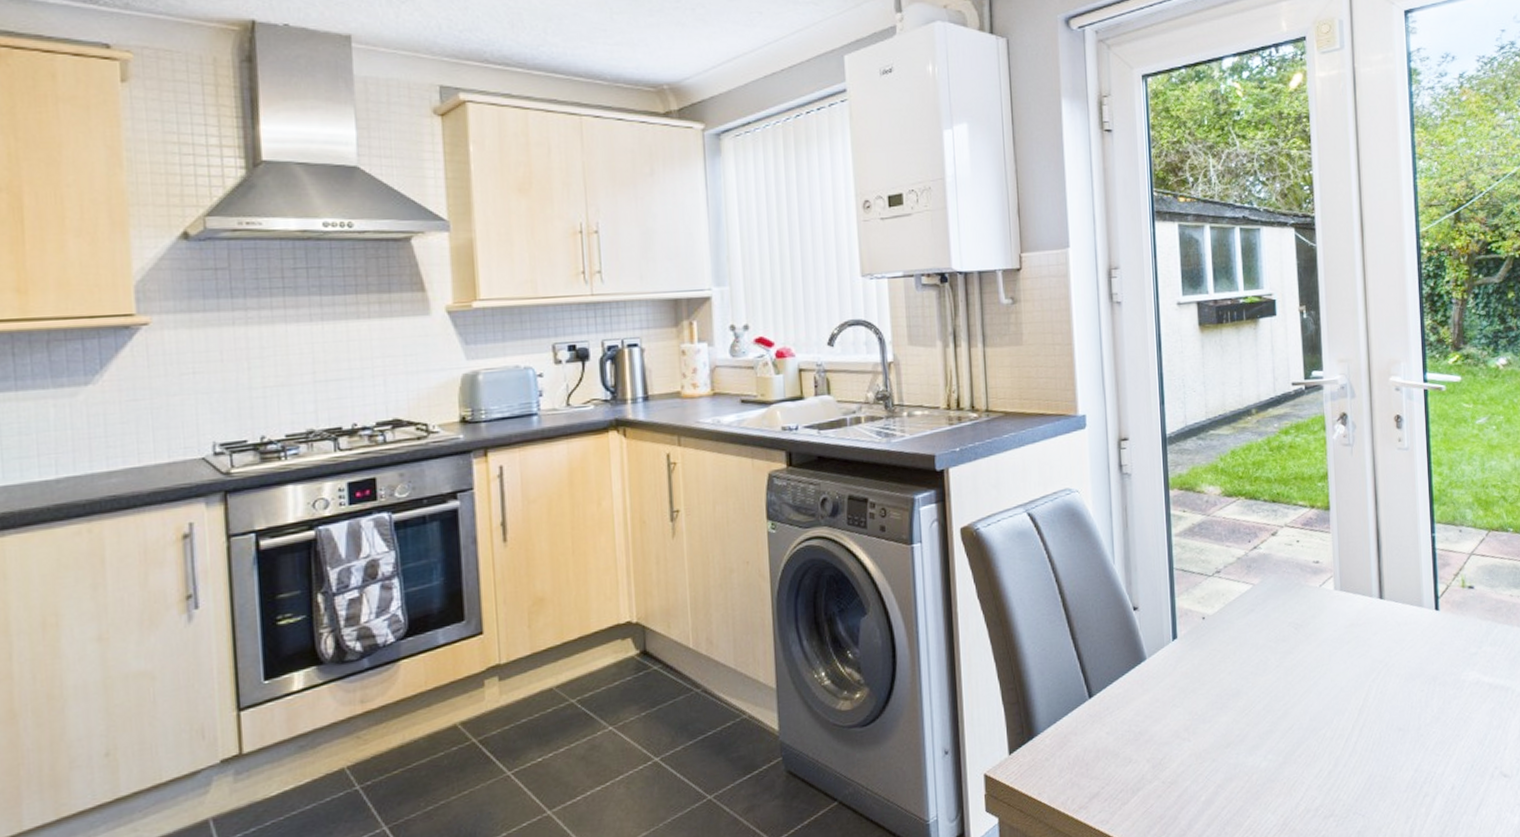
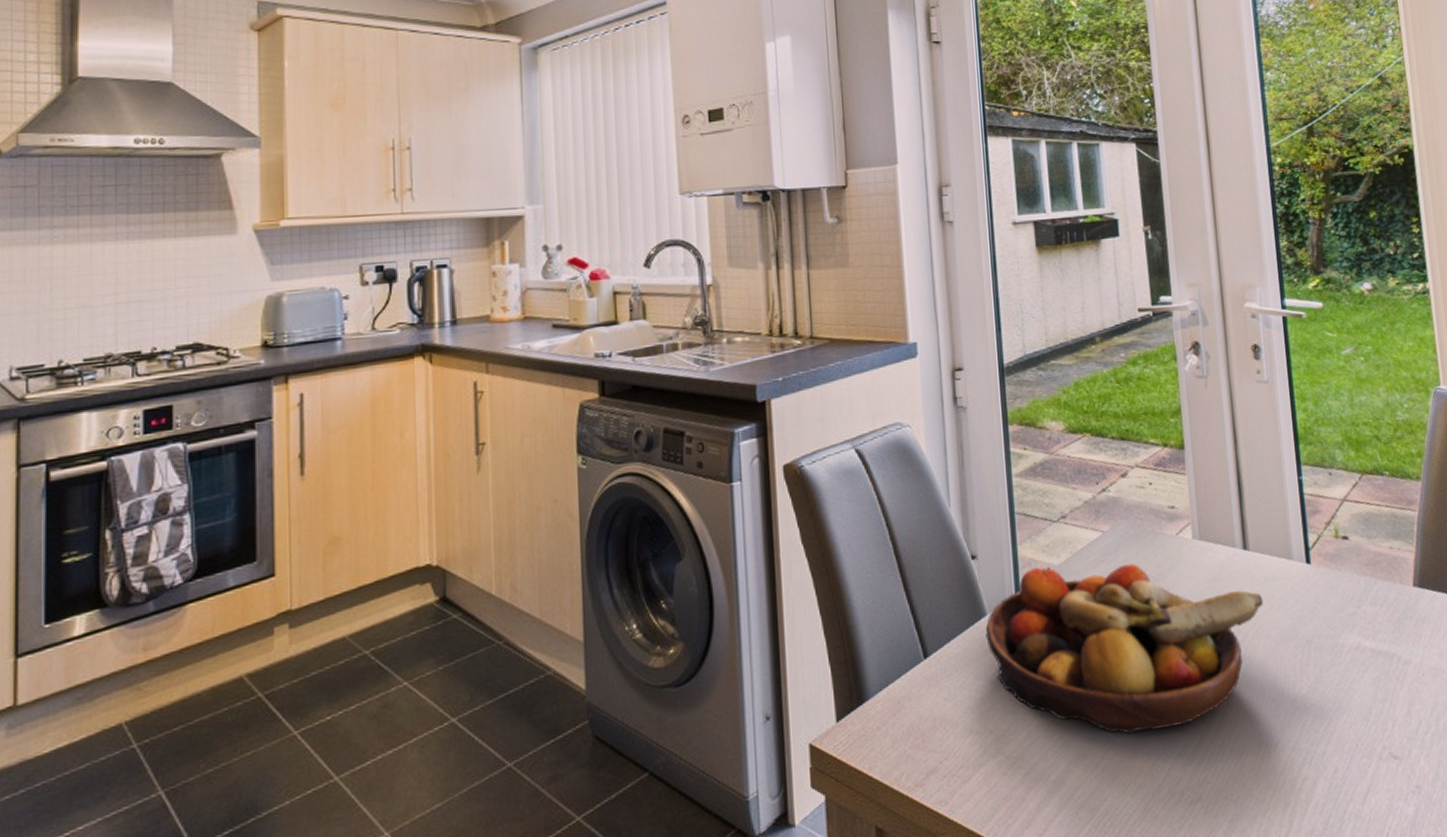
fruit bowl: none [1145,612,1396,761] -> present [985,563,1264,734]

